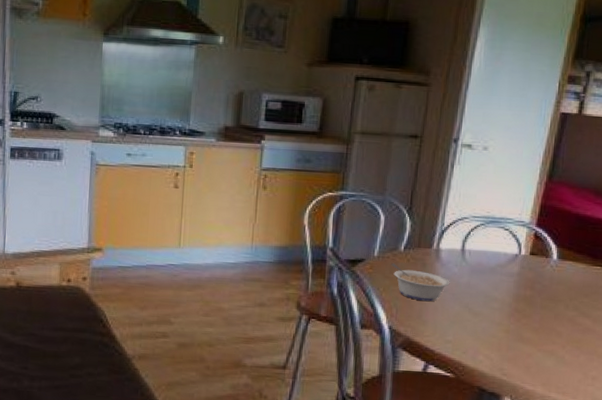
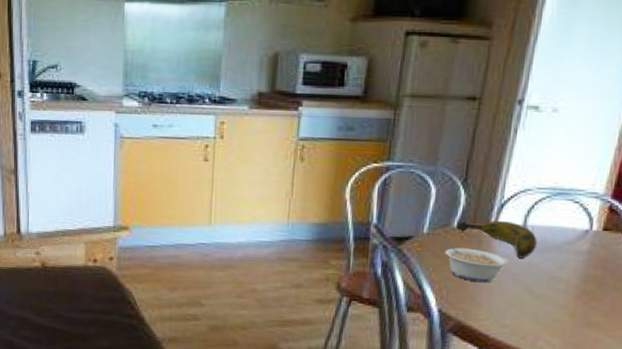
banana: none [403,245,474,279] -> present [456,220,537,258]

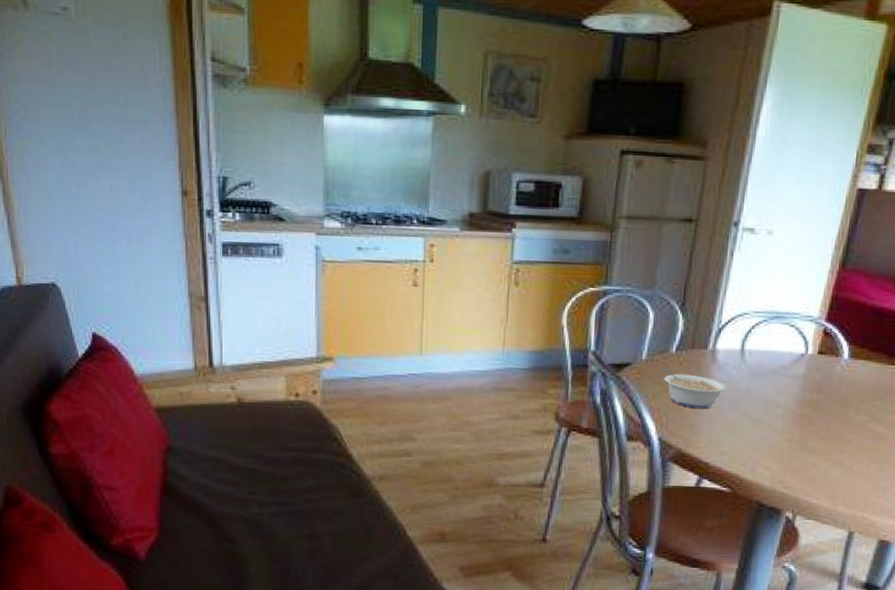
banana: present [456,220,537,258] -> none [674,345,755,383]

